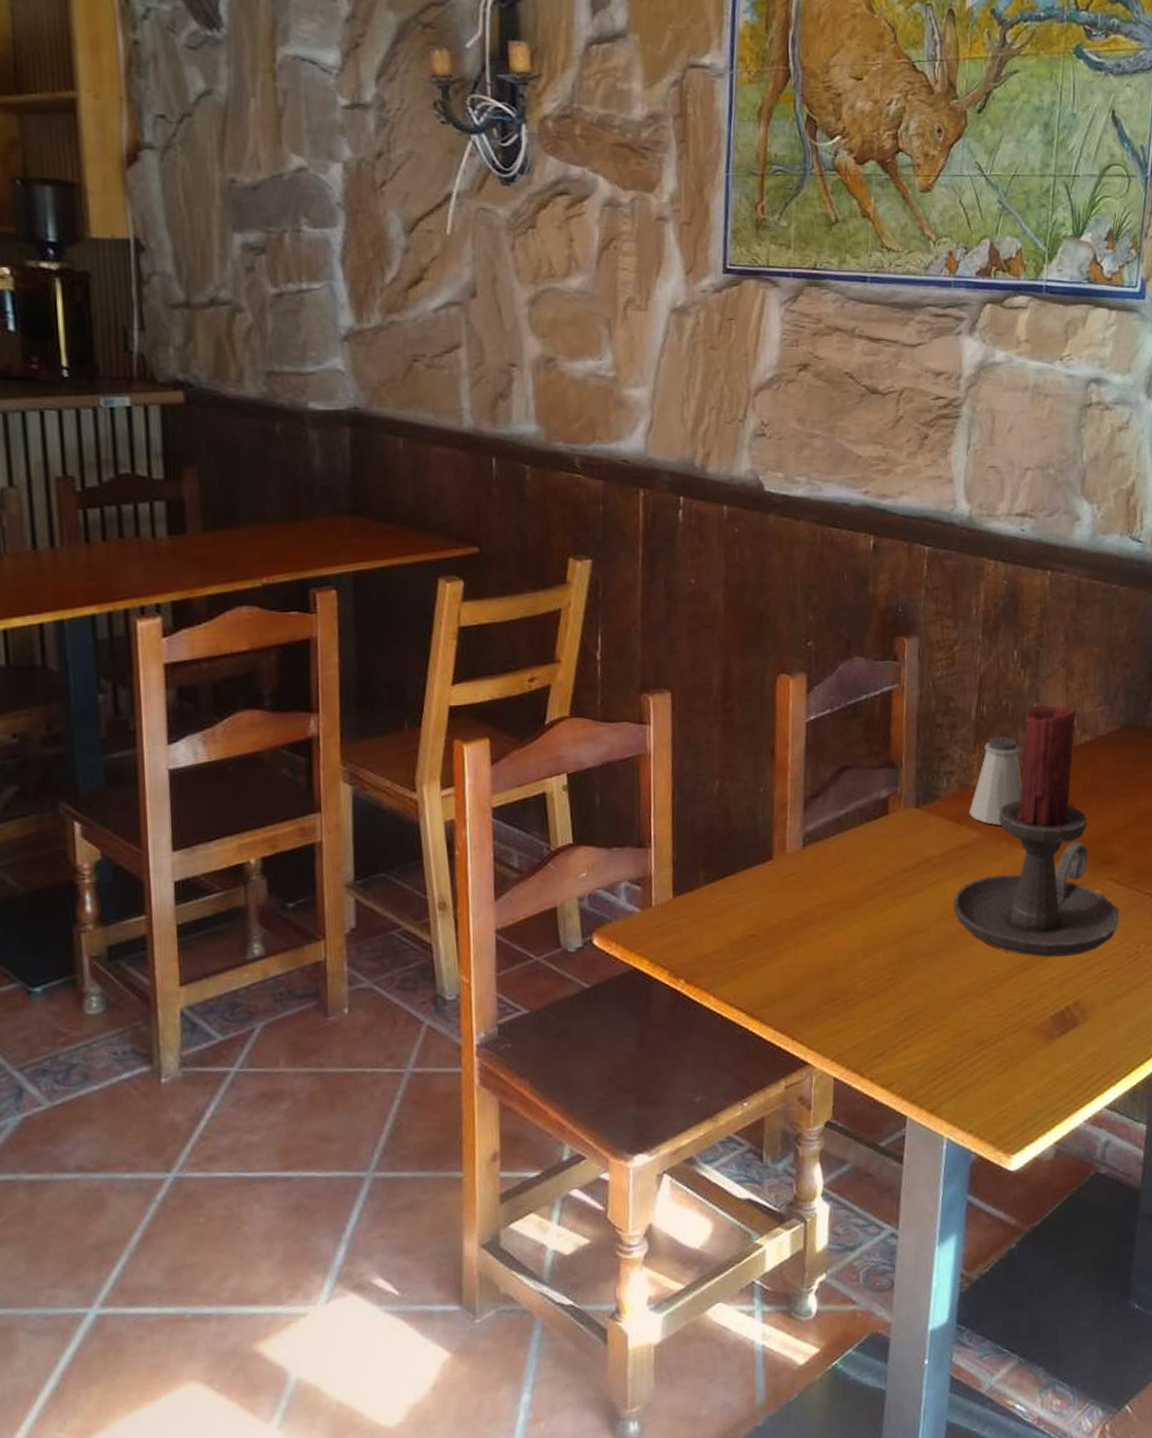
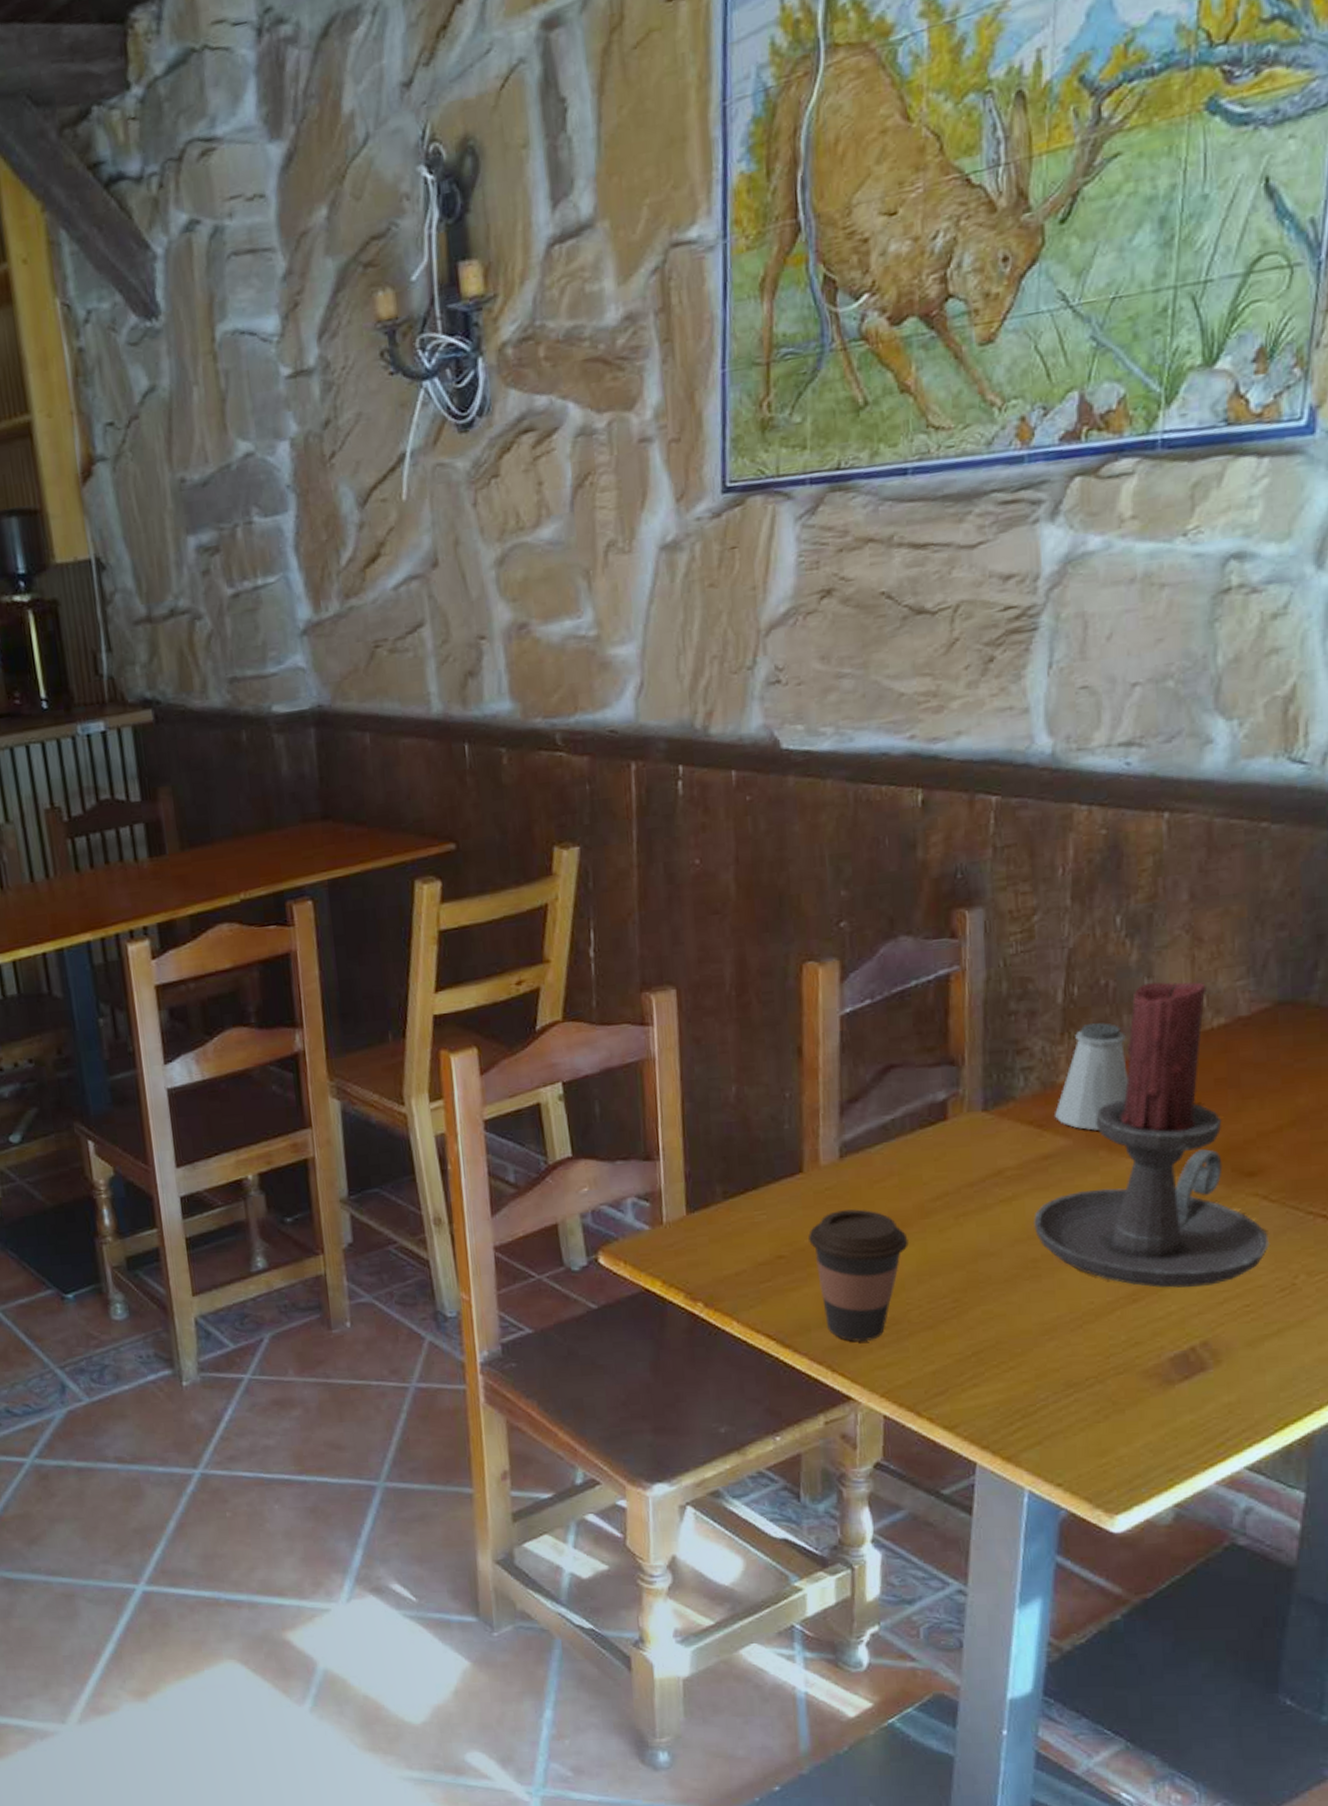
coffee cup: none [776,892,856,1011] -> present [808,1209,909,1341]

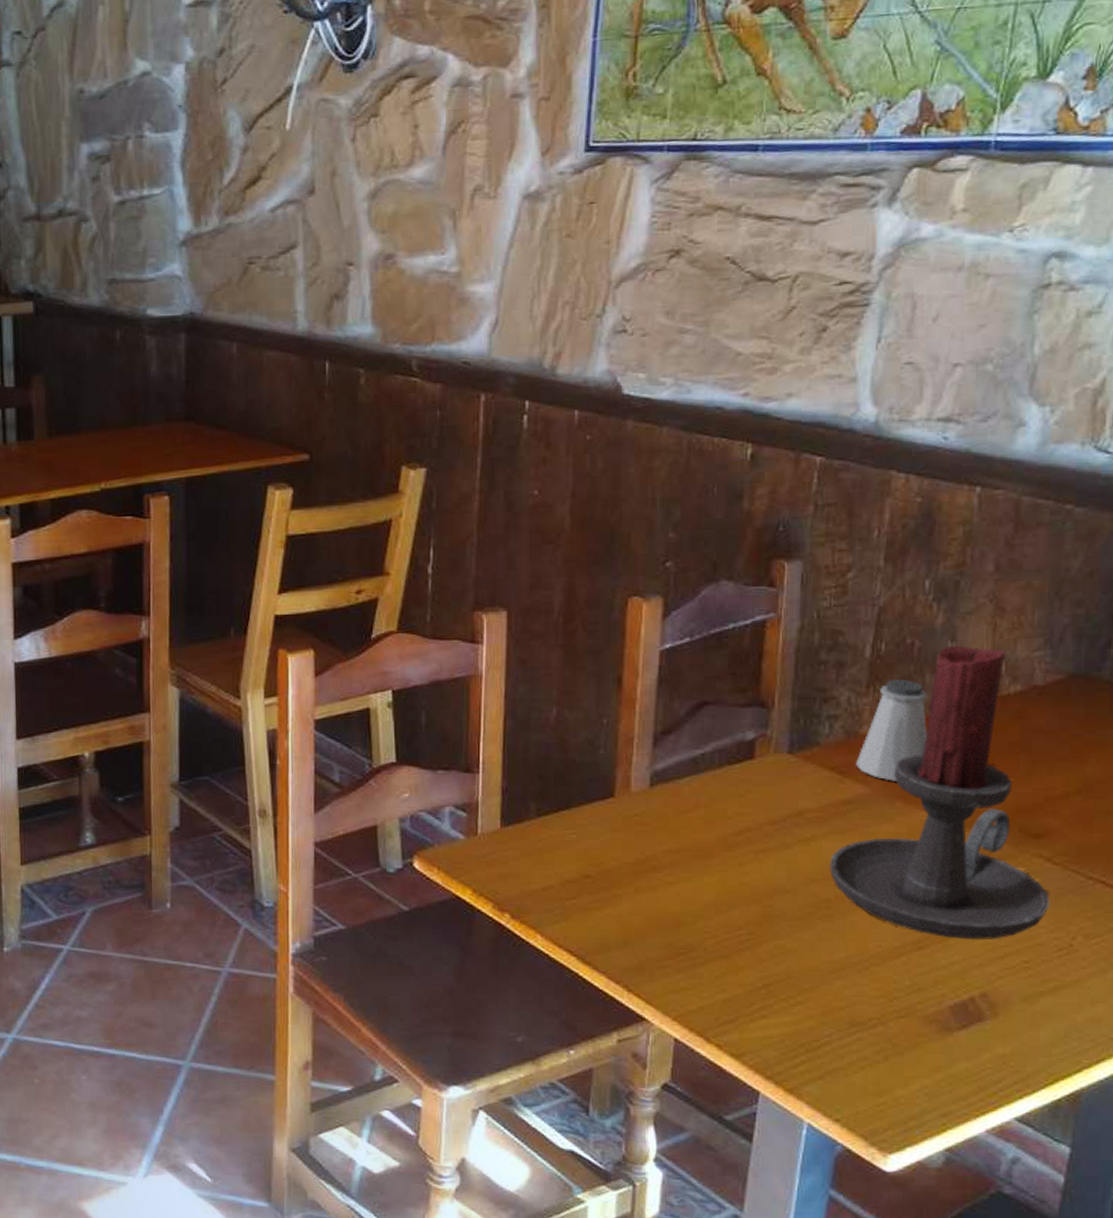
coffee cup: present [808,1209,909,1341] -> none [615,837,709,964]

